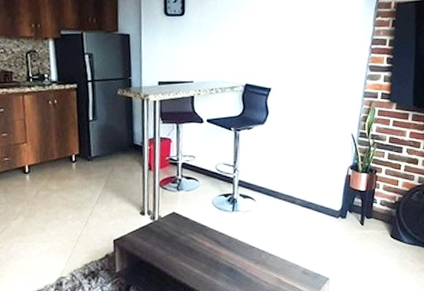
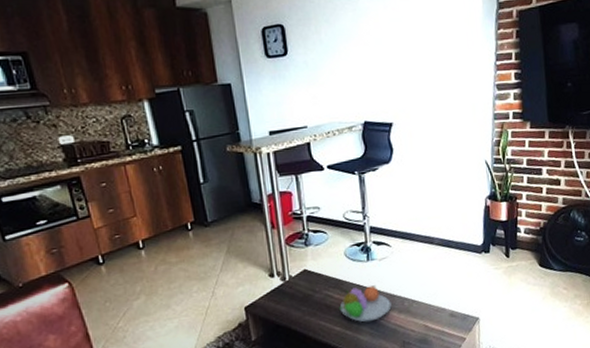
fruit bowl: none [199,235,250,269] -> present [338,285,392,323]

